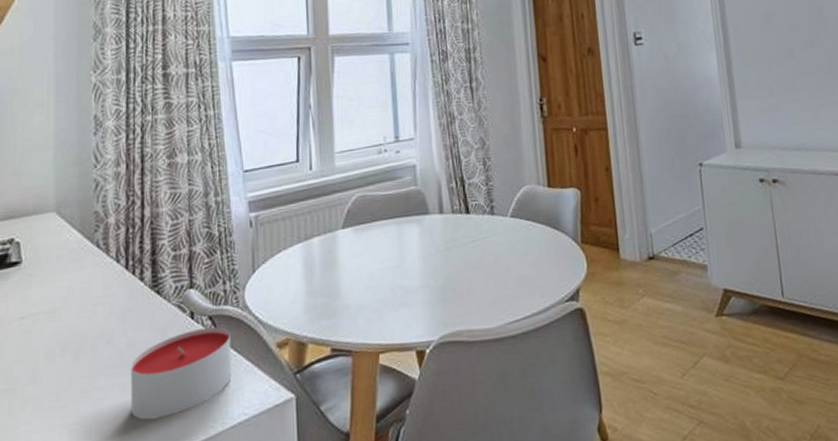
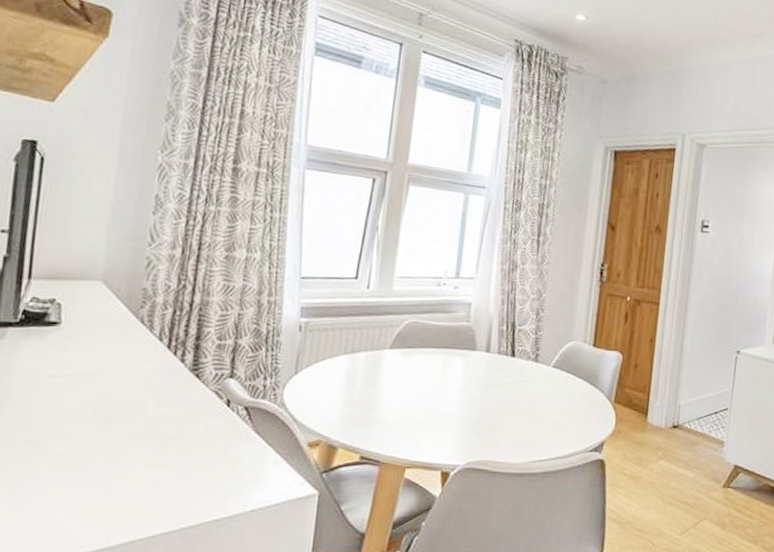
candle: present [131,327,232,421] -> none [154,417,264,492]

